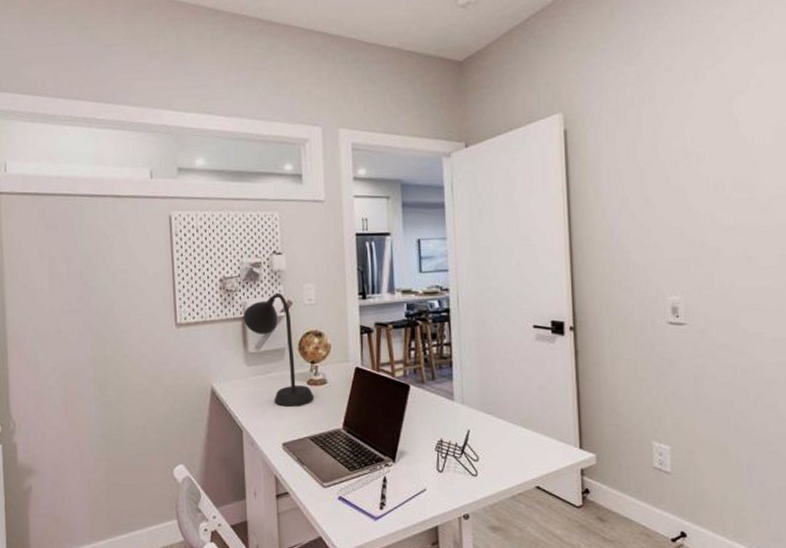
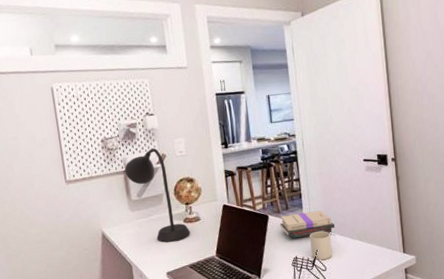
books: none [423,385,493,417] -> present [279,210,336,239]
mug: none [460,411,488,448] -> present [309,231,333,261]

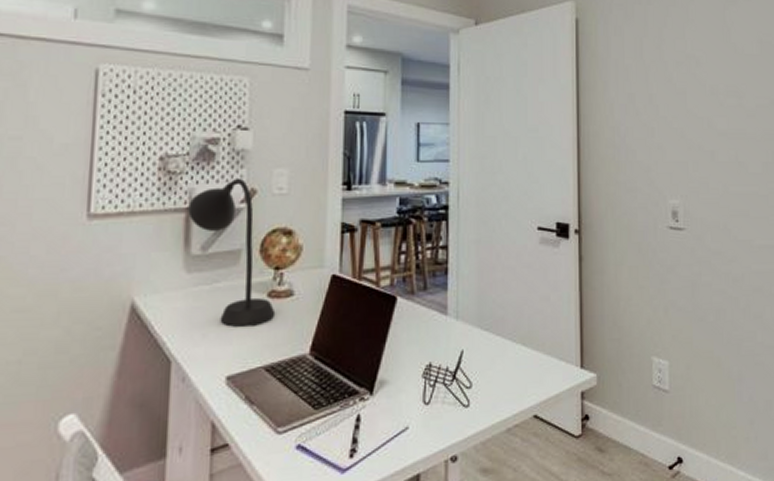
books: present [279,210,336,239] -> none [411,295,491,336]
mug: present [309,231,333,261] -> none [453,327,483,372]

